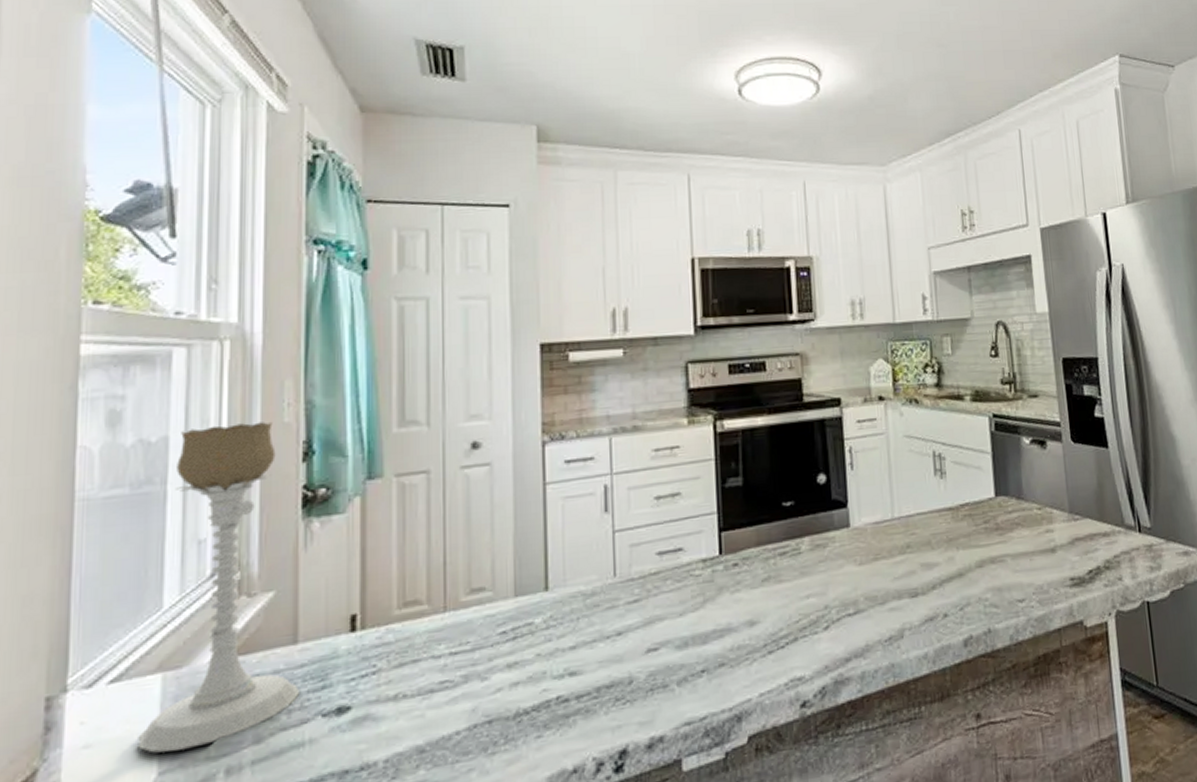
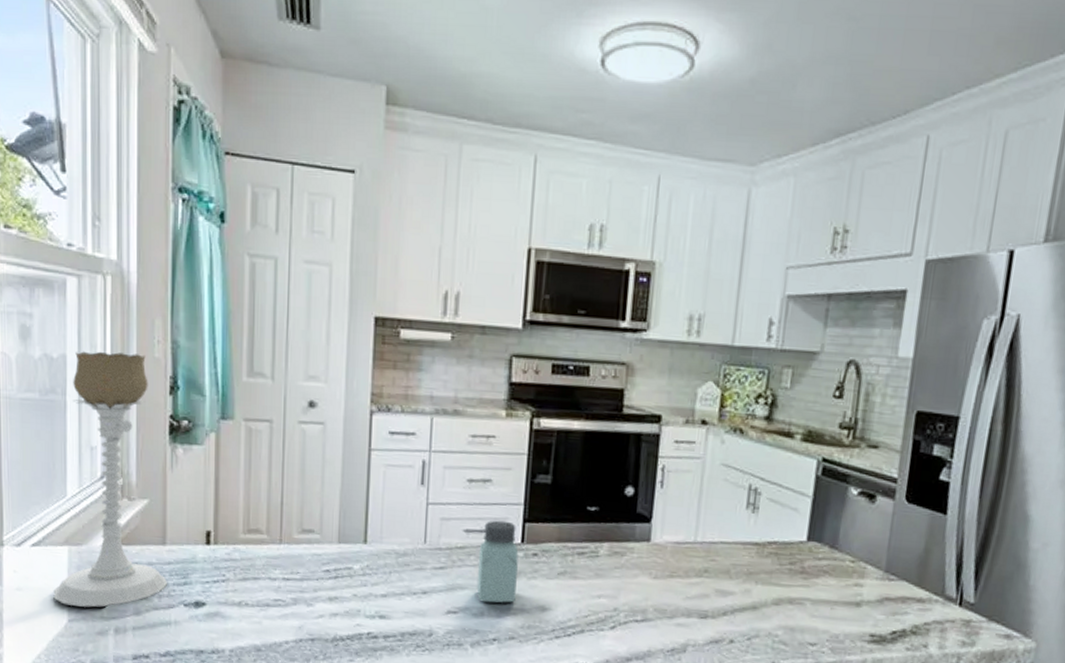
saltshaker: none [675,534,721,631] -> present [476,520,519,603]

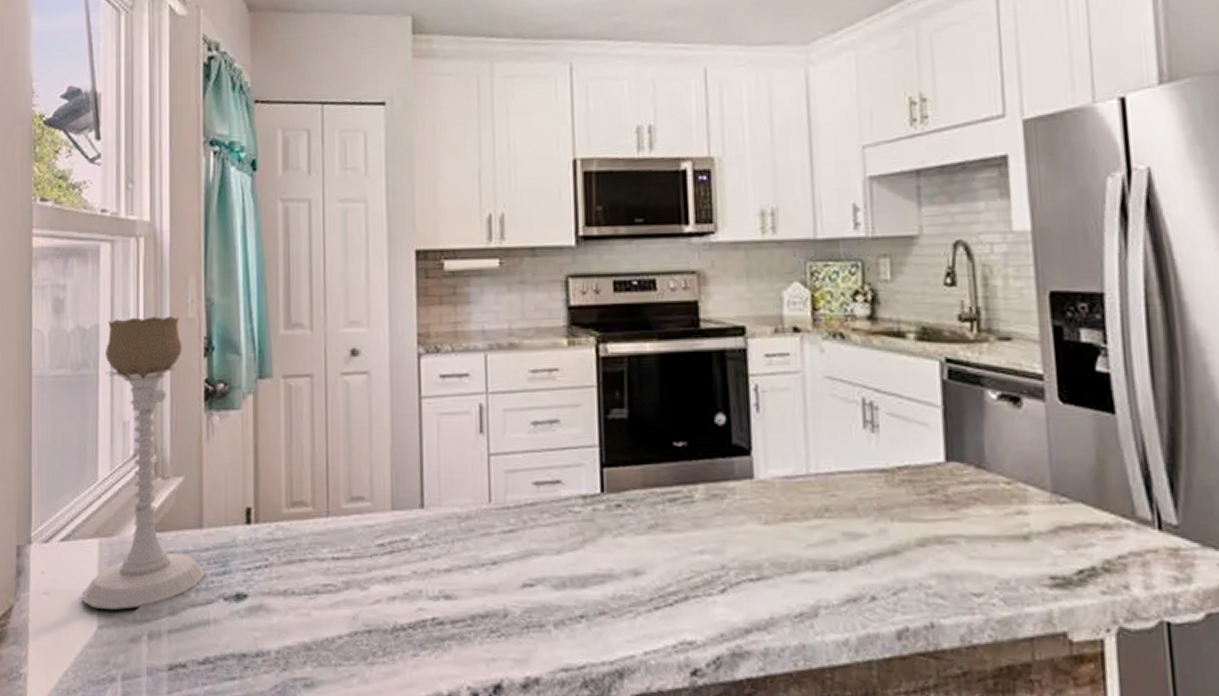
saltshaker: present [476,520,519,603] -> none [552,467,601,570]

